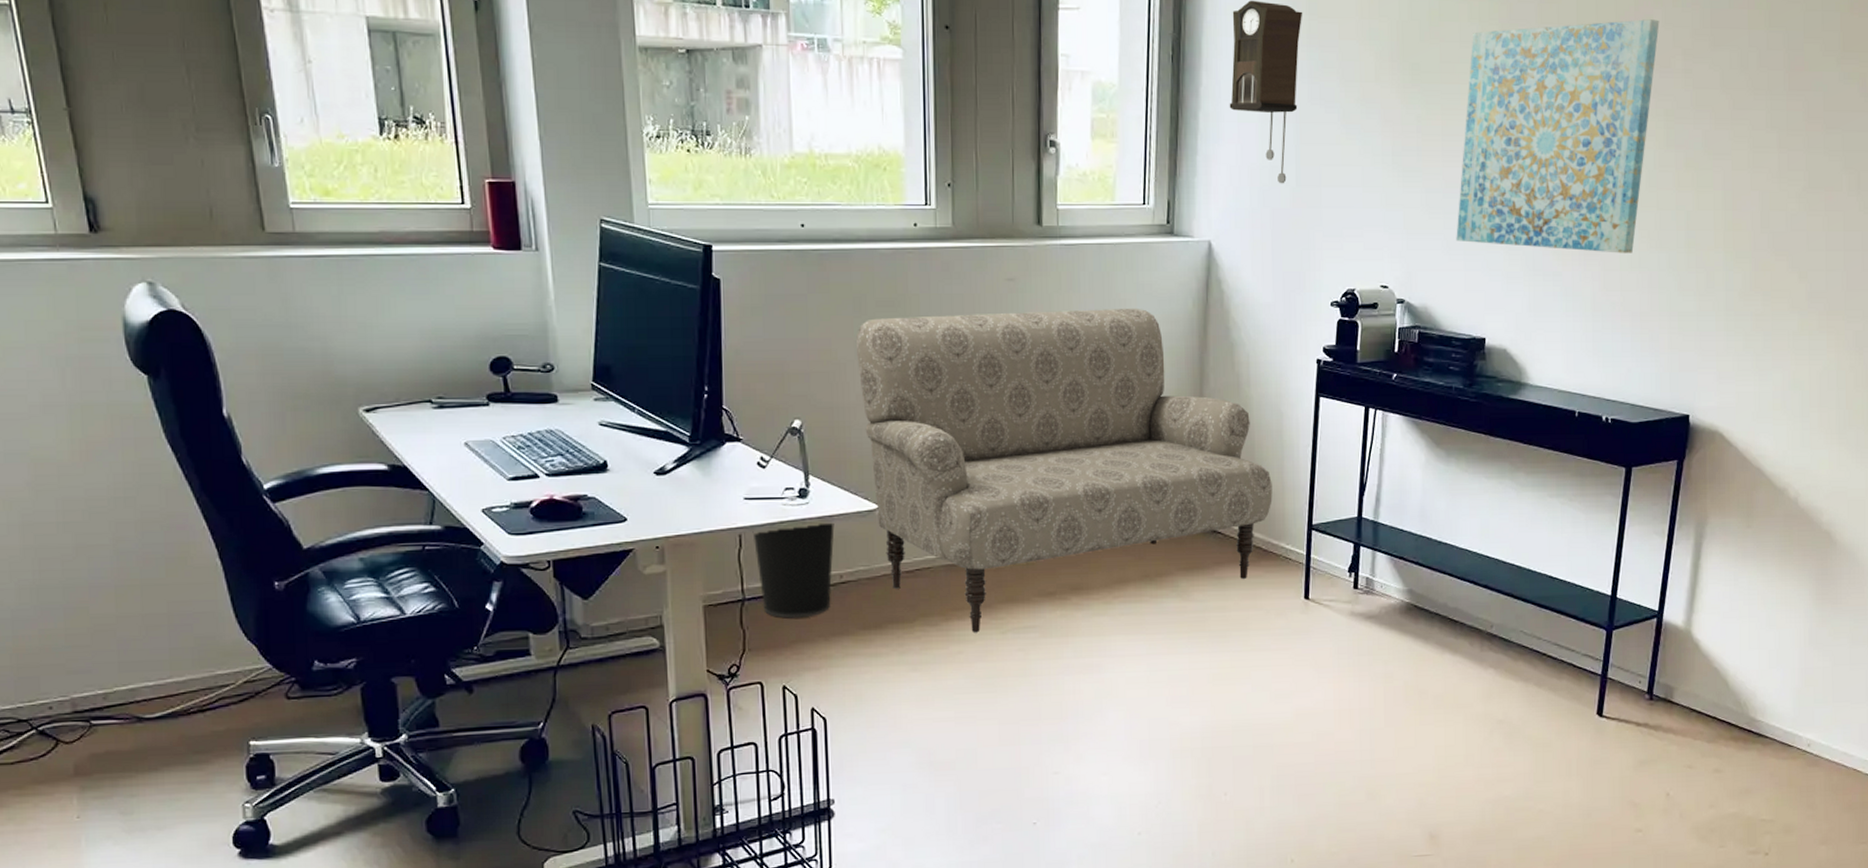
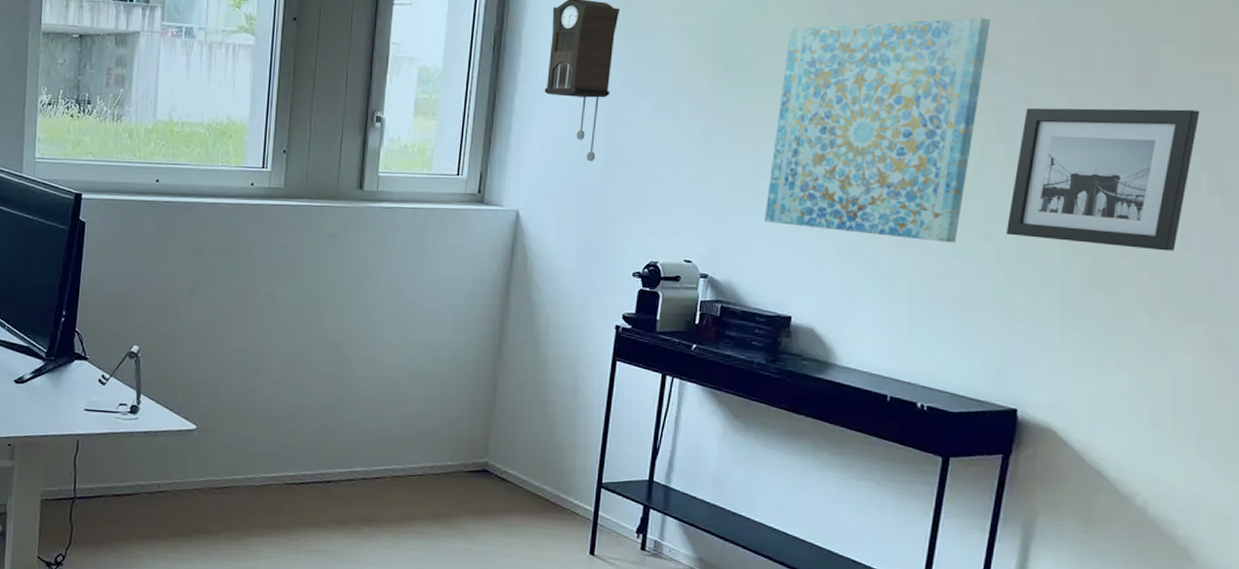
wastebasket: present [752,522,835,618] -> none [88,437,158,520]
sofa: present [857,308,1273,633] -> none [191,262,564,551]
wall art: none [1676,110,1840,251] -> present [1006,108,1200,251]

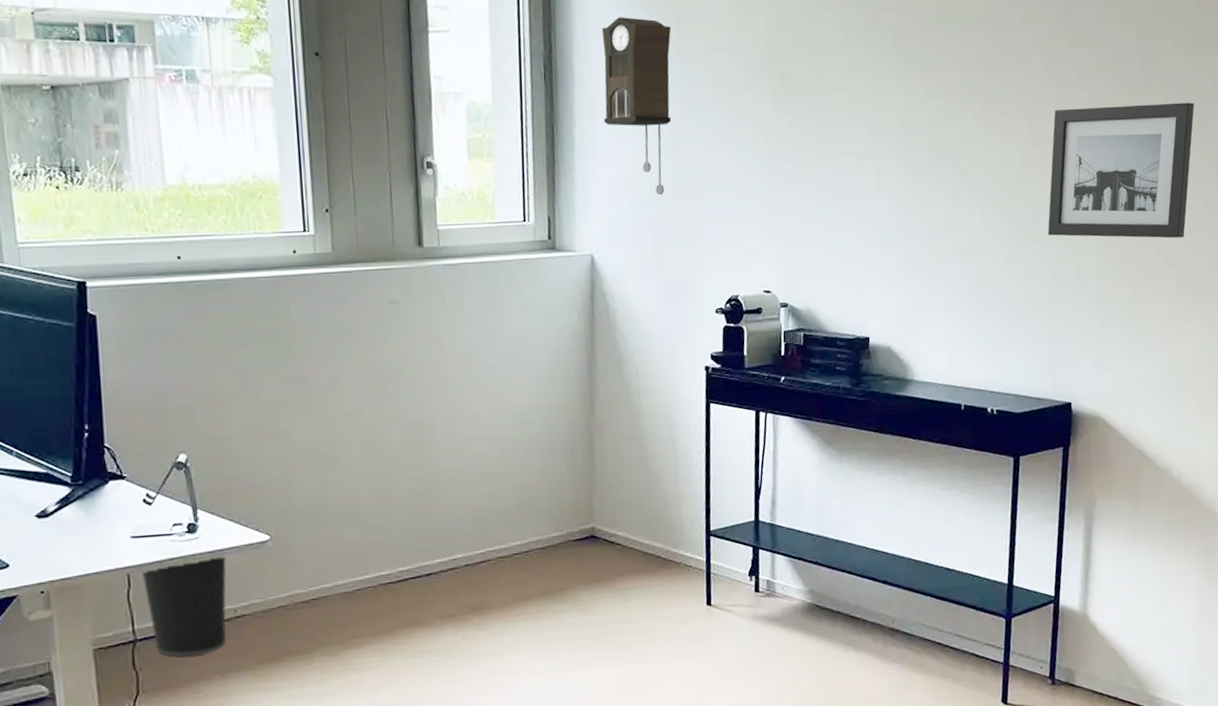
wastebasket: none [88,437,158,520] -> present [141,556,226,657]
wall art: present [764,18,991,243] -> none [834,22,1017,249]

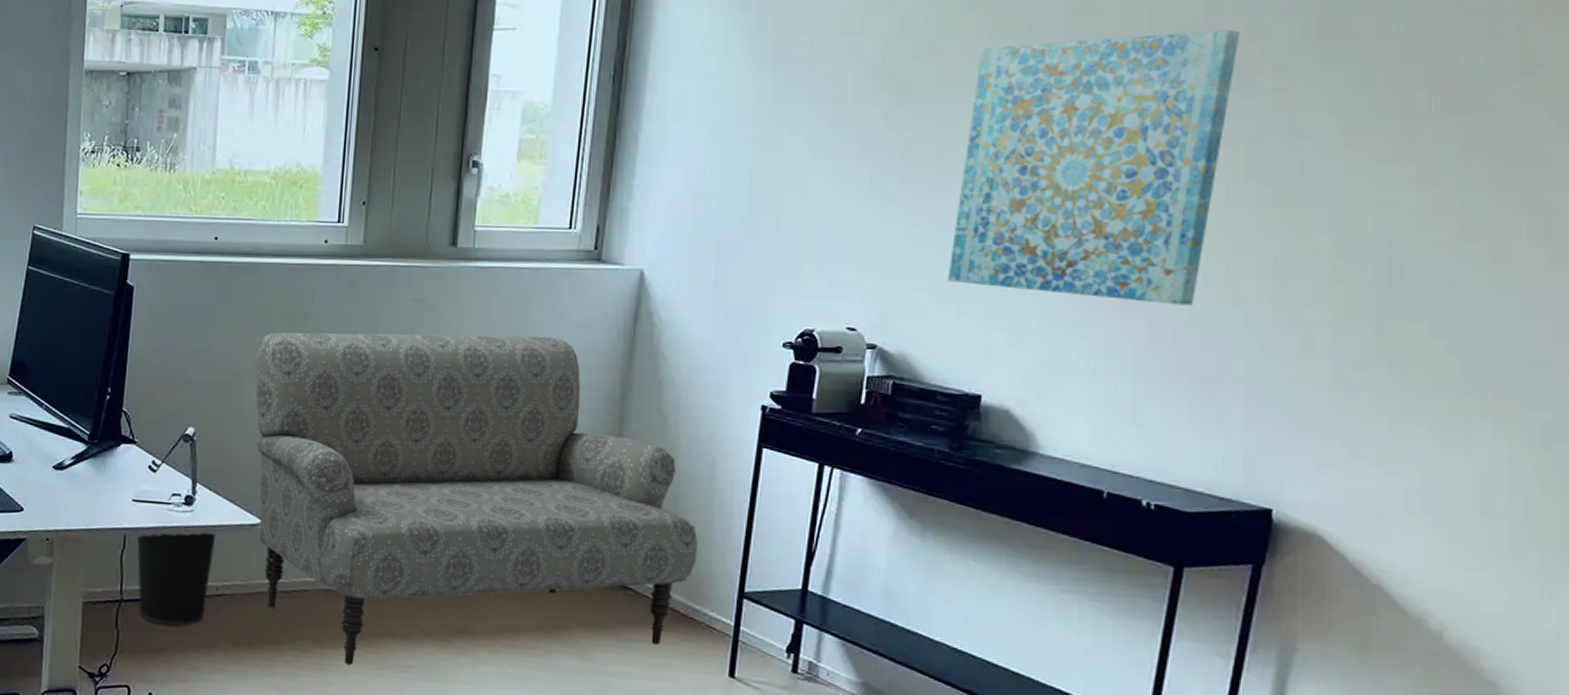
sofa: none [239,324,669,661] -> present [255,332,698,666]
pendulum clock: present [601,17,672,196] -> none [675,18,769,212]
wall art: none [834,22,1017,249] -> present [947,30,1240,306]
wall art: present [1047,102,1195,239] -> none [1258,138,1518,315]

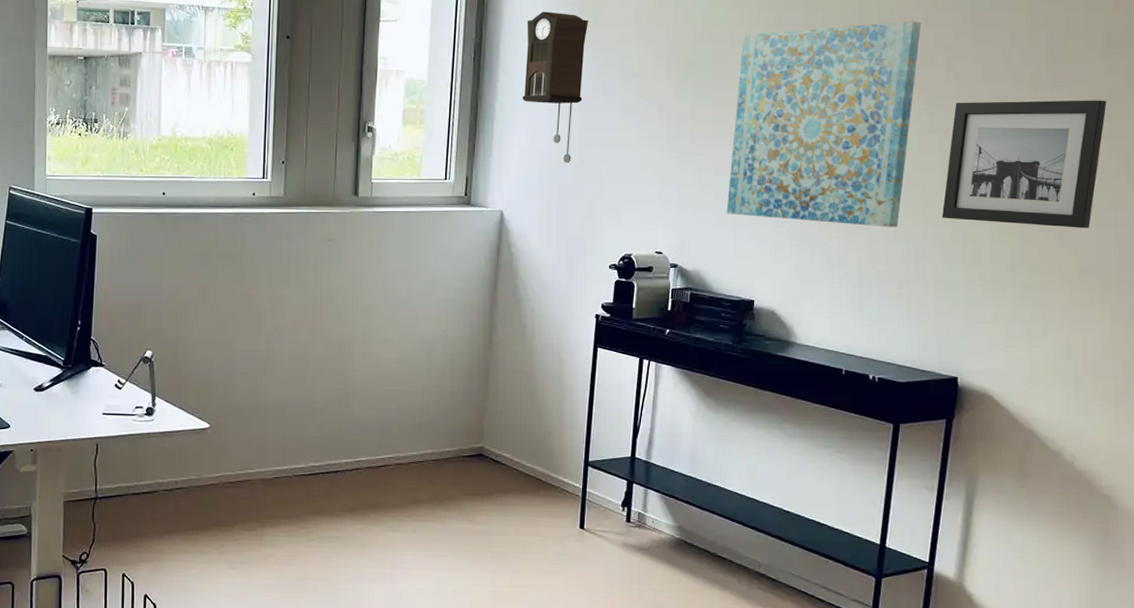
wastebasket: present [136,532,216,626] -> none [107,437,173,517]
sofa: present [255,332,698,666] -> none [200,266,552,540]
pendulum clock: none [675,18,769,212] -> present [522,12,589,164]
wall art: none [1258,138,1518,315] -> present [941,100,1107,228]

